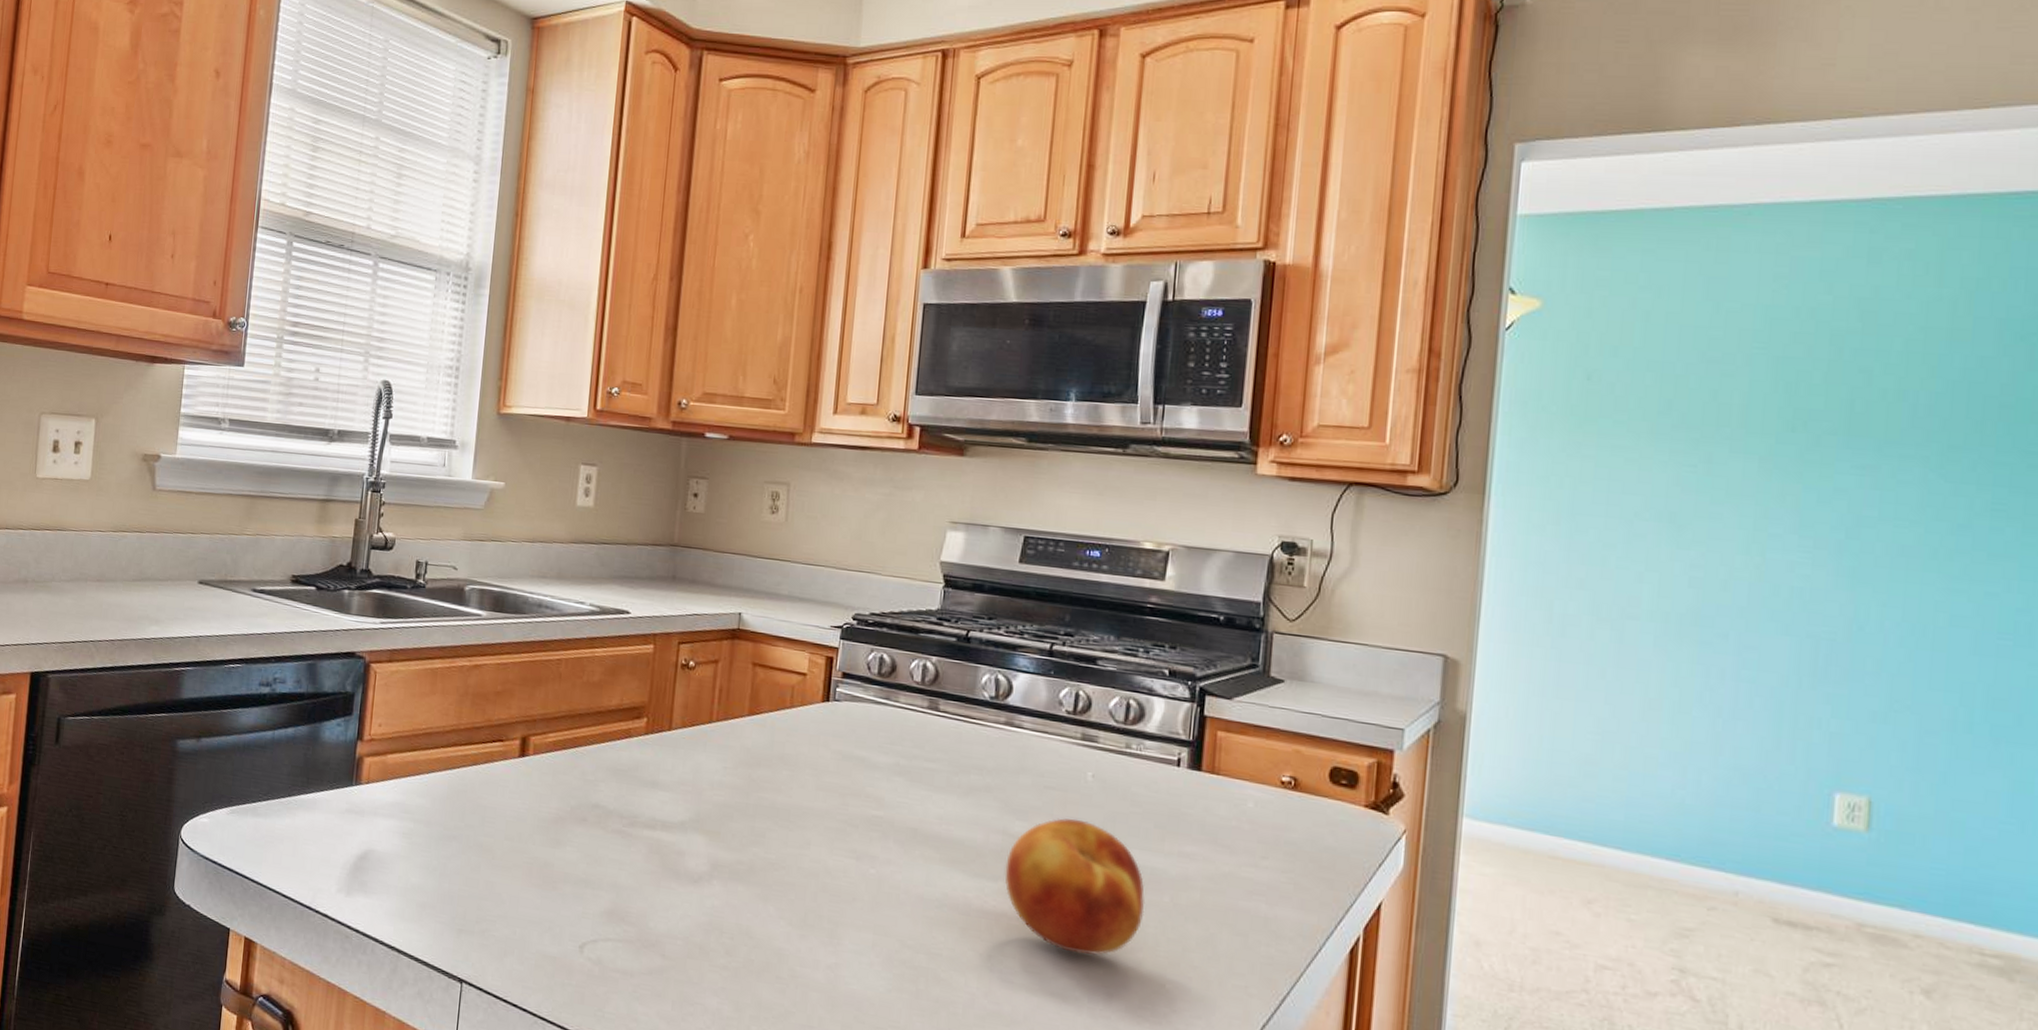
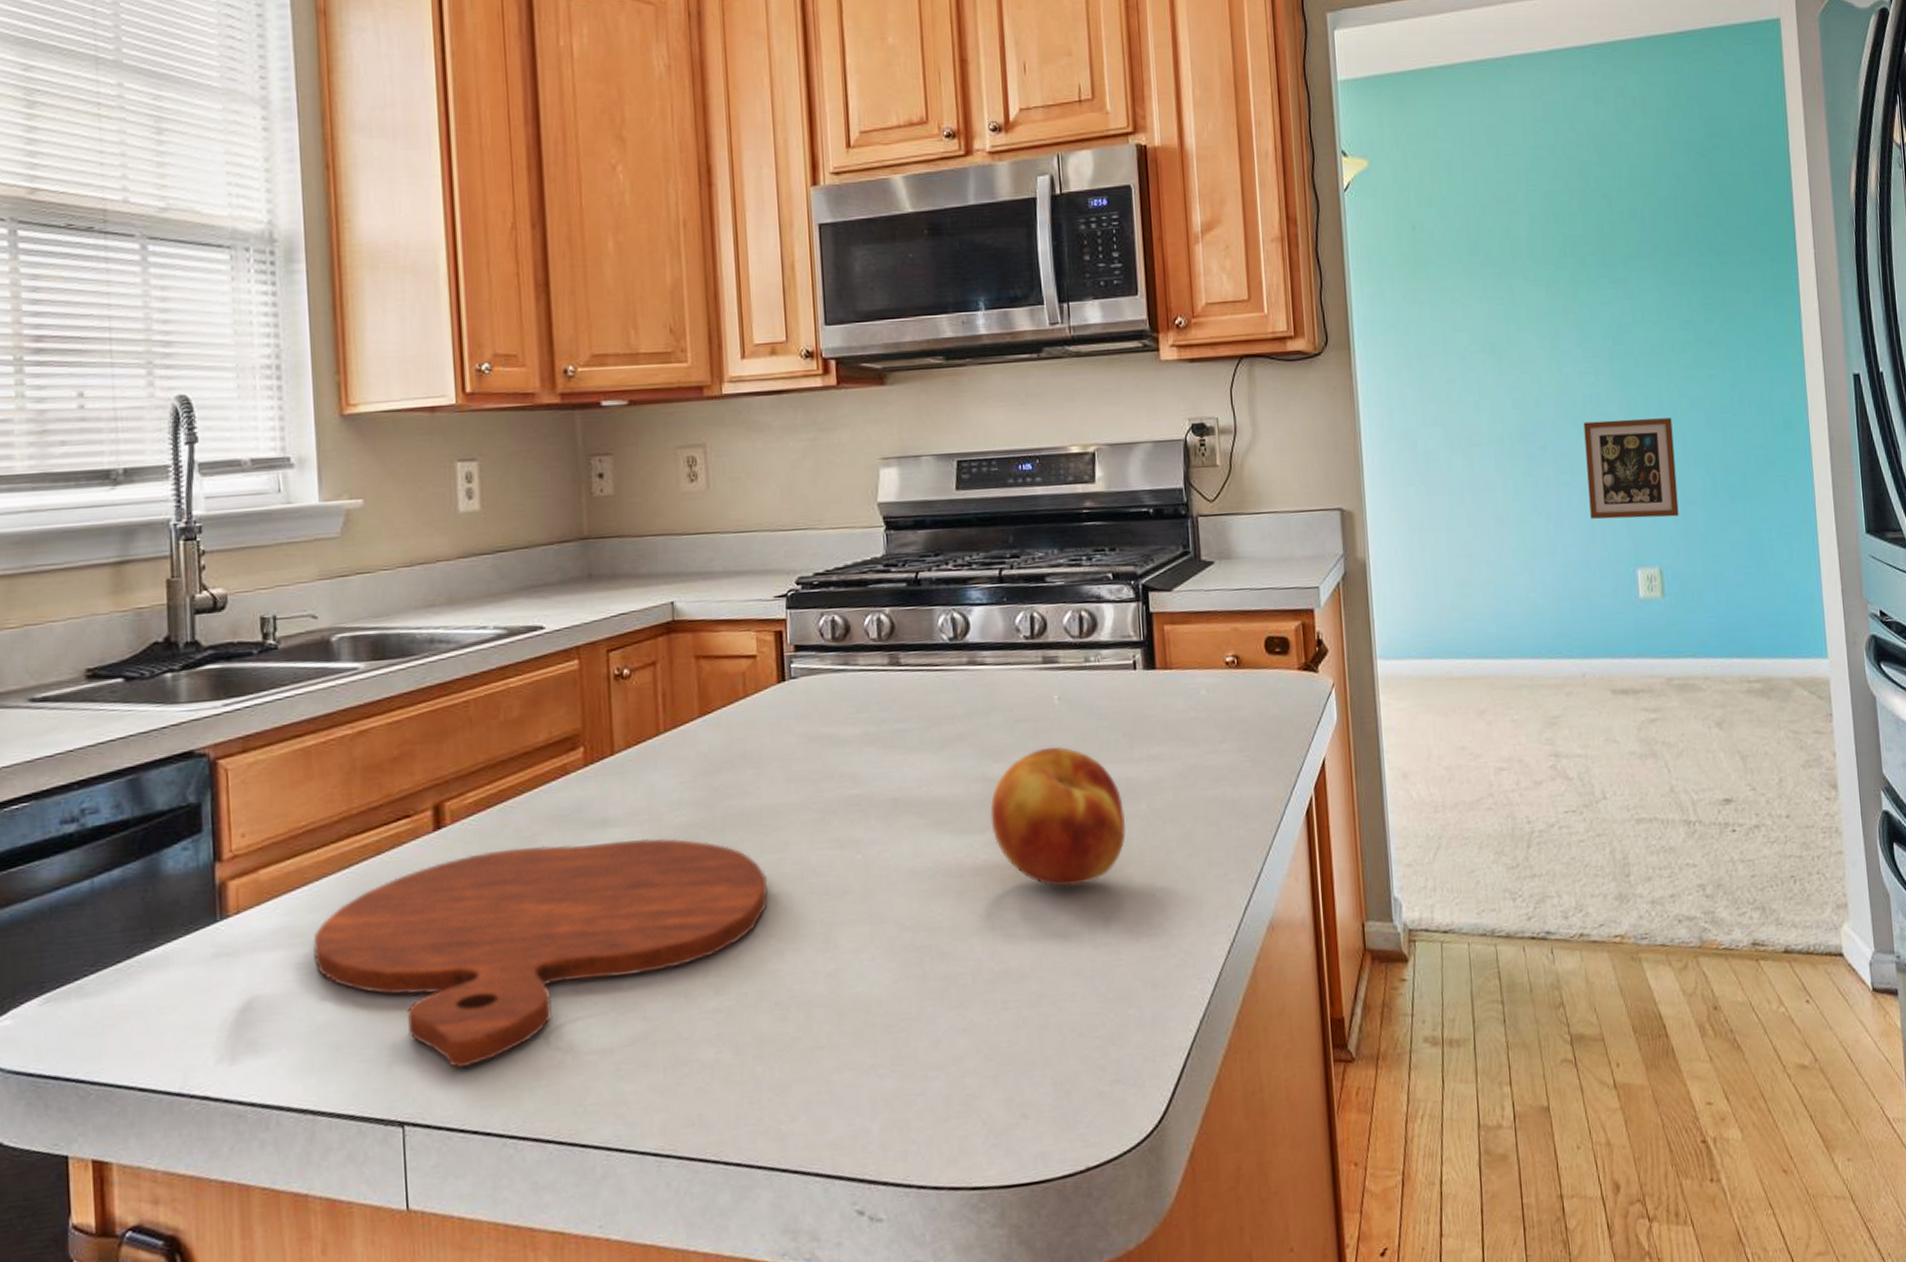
cutting board: none [416,783,787,952] -> present [313,838,769,1068]
picture frame: none [1777,617,1918,745] -> present [1583,417,1679,520]

